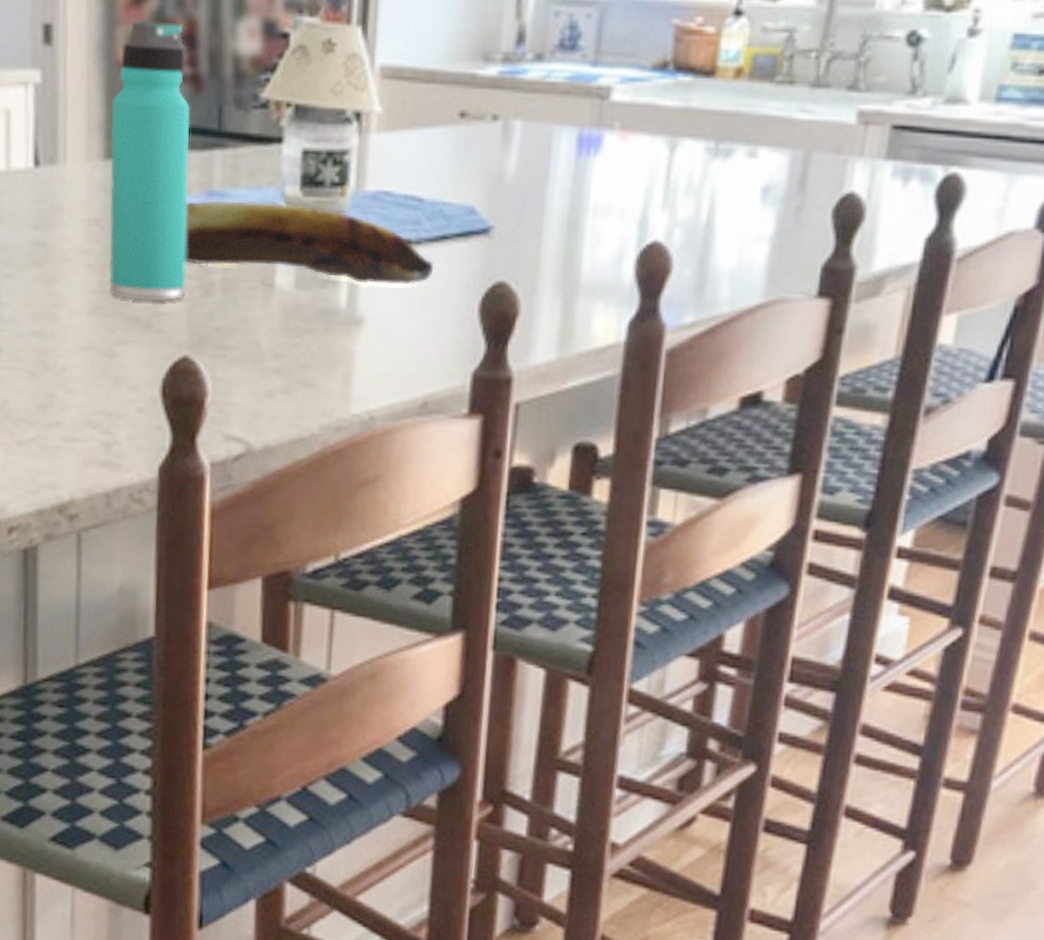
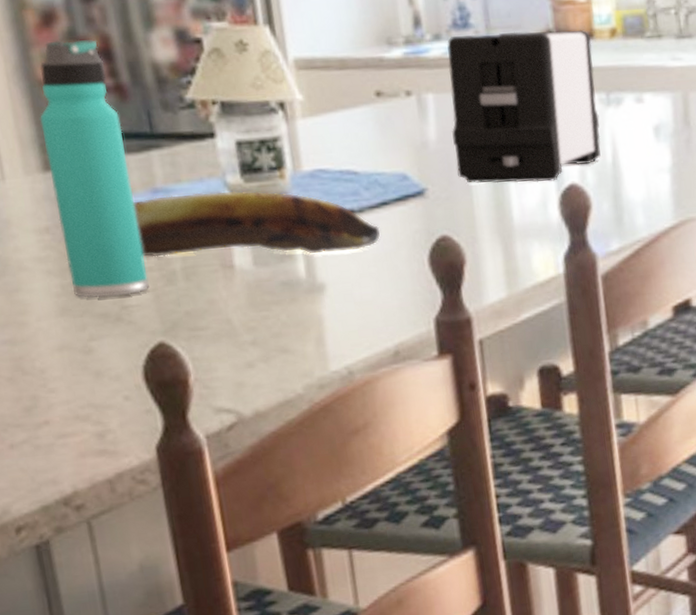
toaster: none [530,58,712,236] -> present [447,29,601,183]

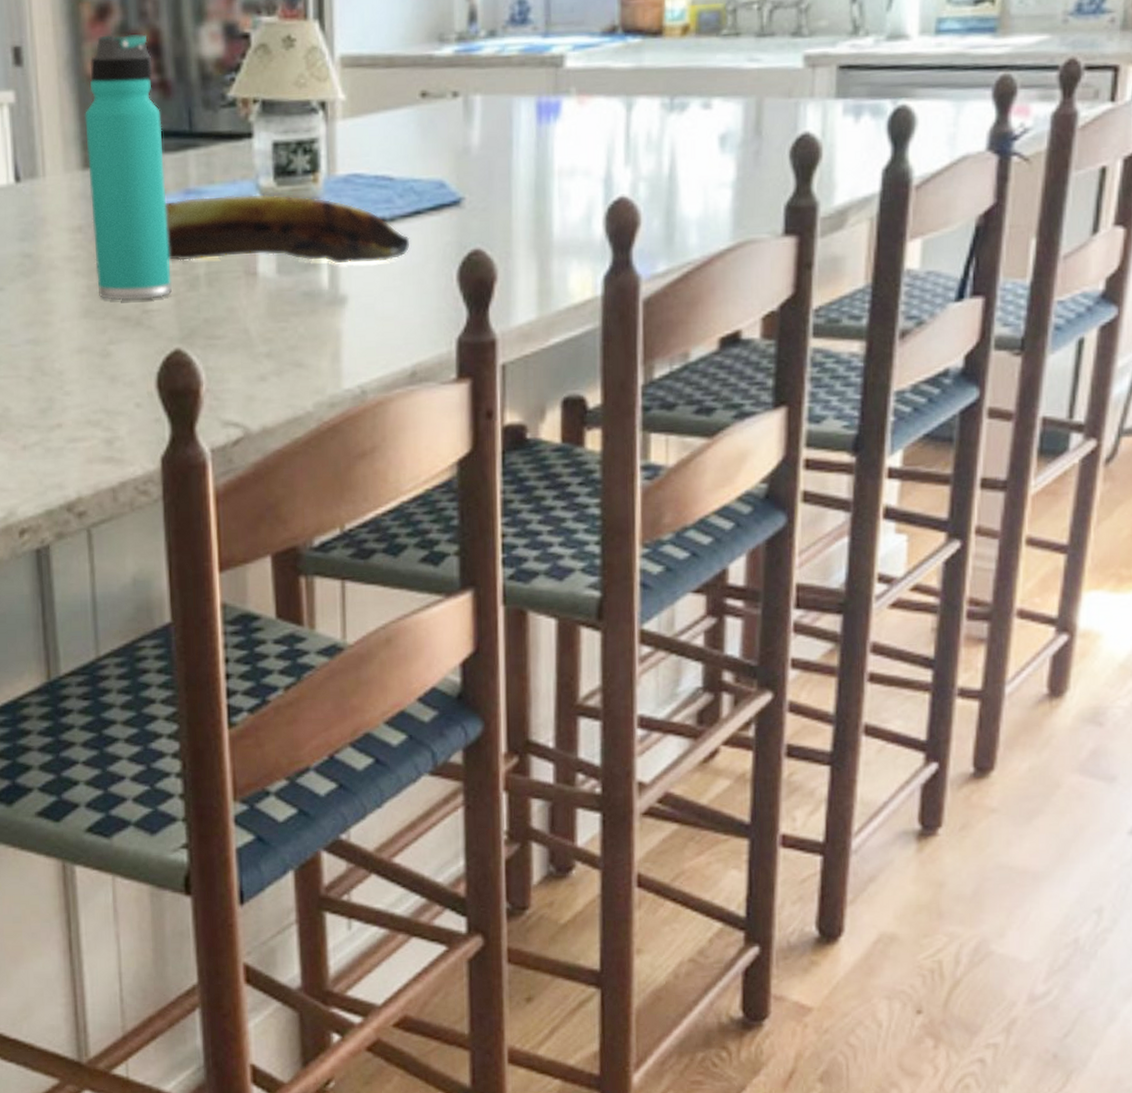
toaster: present [447,29,601,183] -> none [497,26,660,195]

